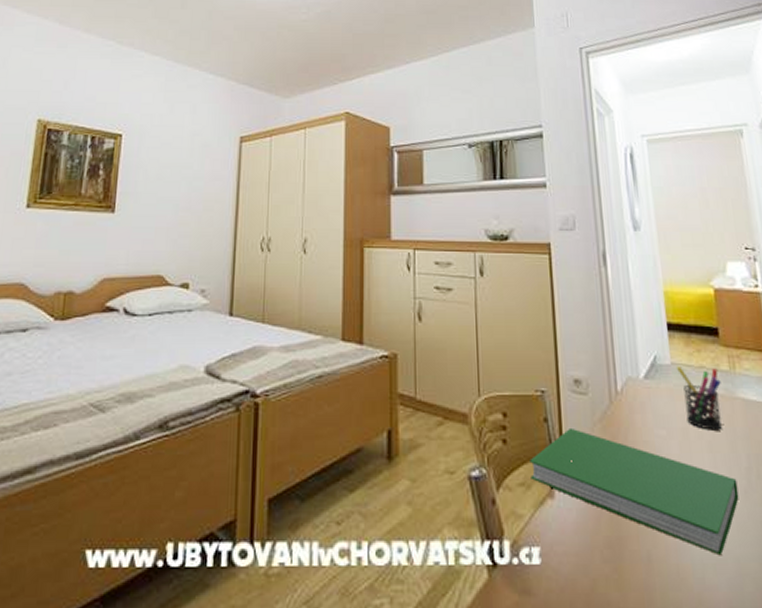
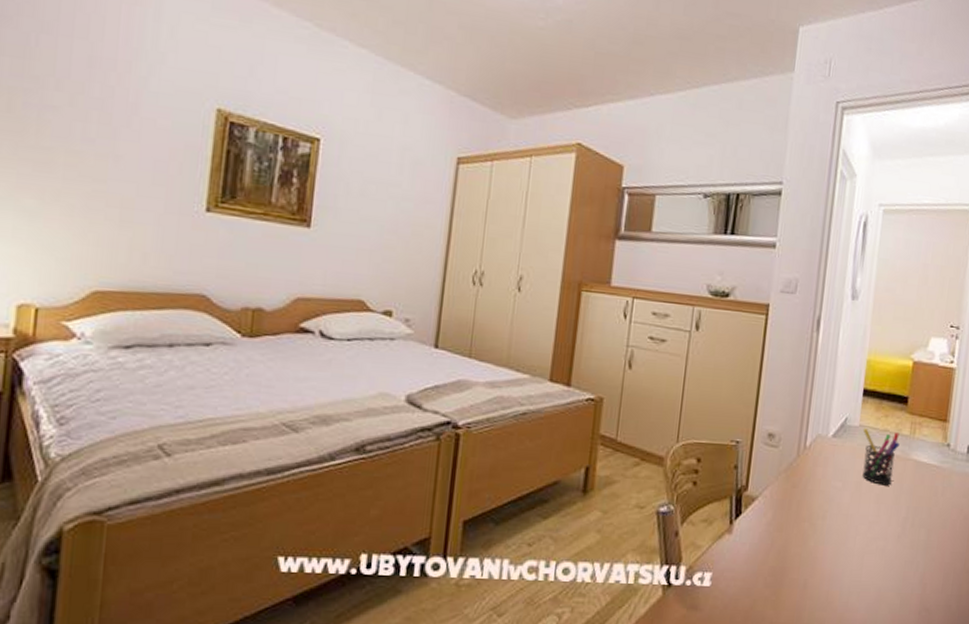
hardcover book: present [530,427,739,556] -> none [713,475,894,586]

